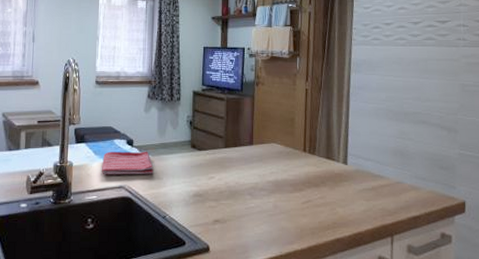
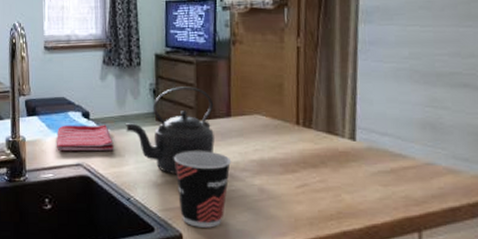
kettle: none [165,119,240,195] -> present [126,86,215,175]
cup: none [205,174,253,240] -> present [174,151,232,228]

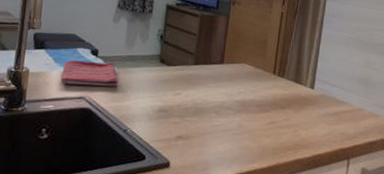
kettle: present [126,86,215,175] -> none [131,35,211,111]
cup: present [174,151,232,228] -> none [170,90,220,157]

